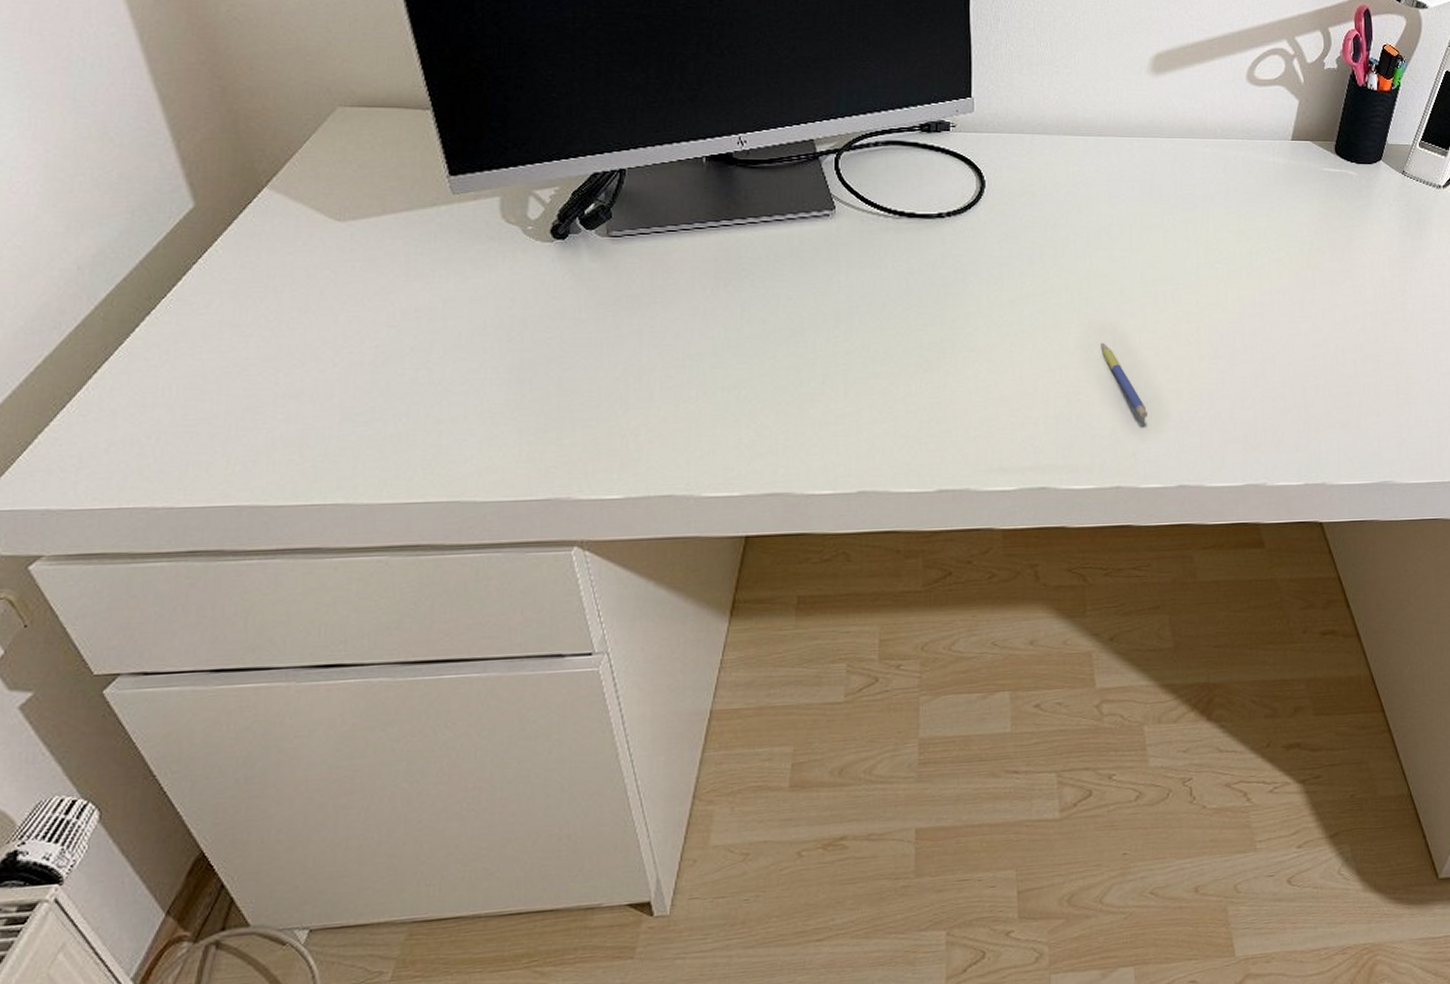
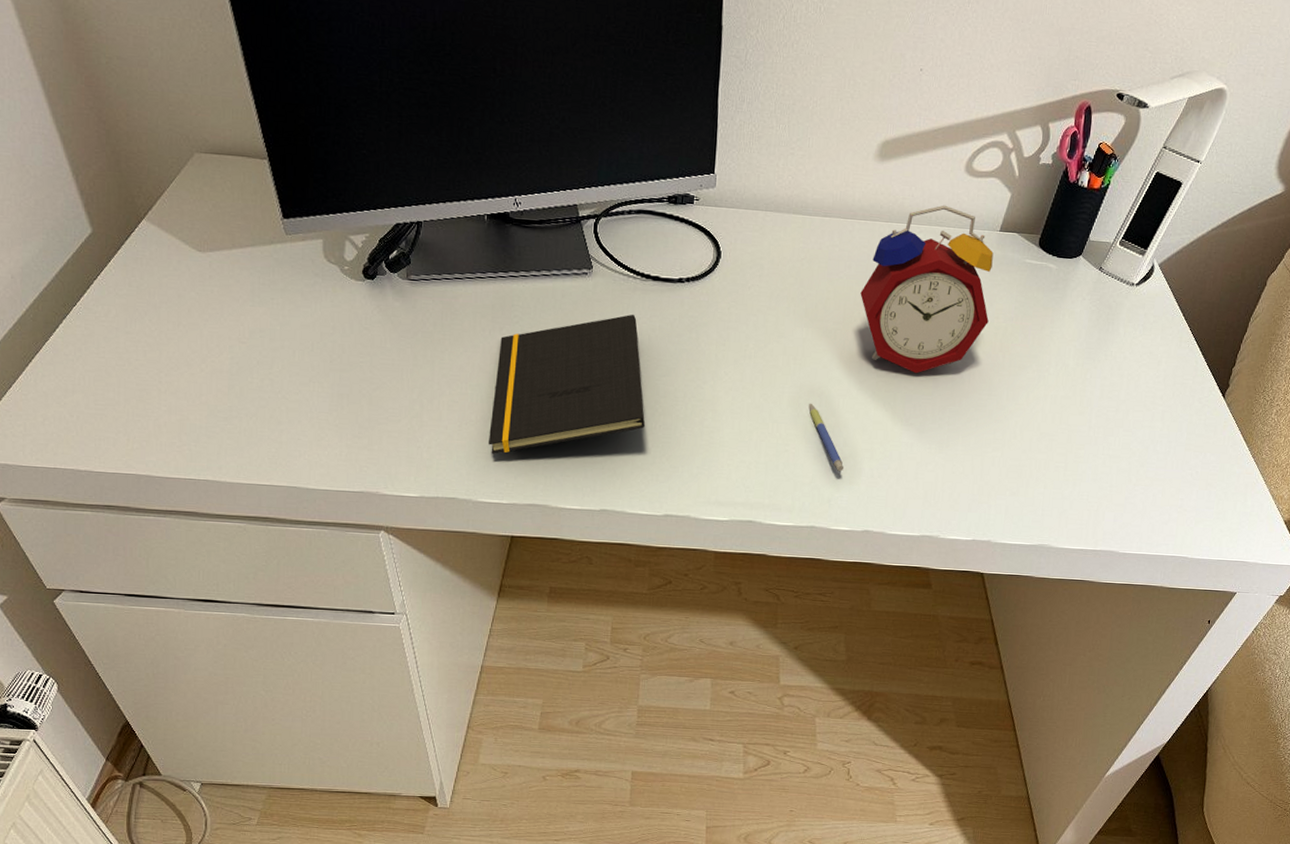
notepad: none [712,257,907,436] -> present [487,314,645,454]
alarm clock: none [1147,116,1292,300] -> present [860,205,994,374]

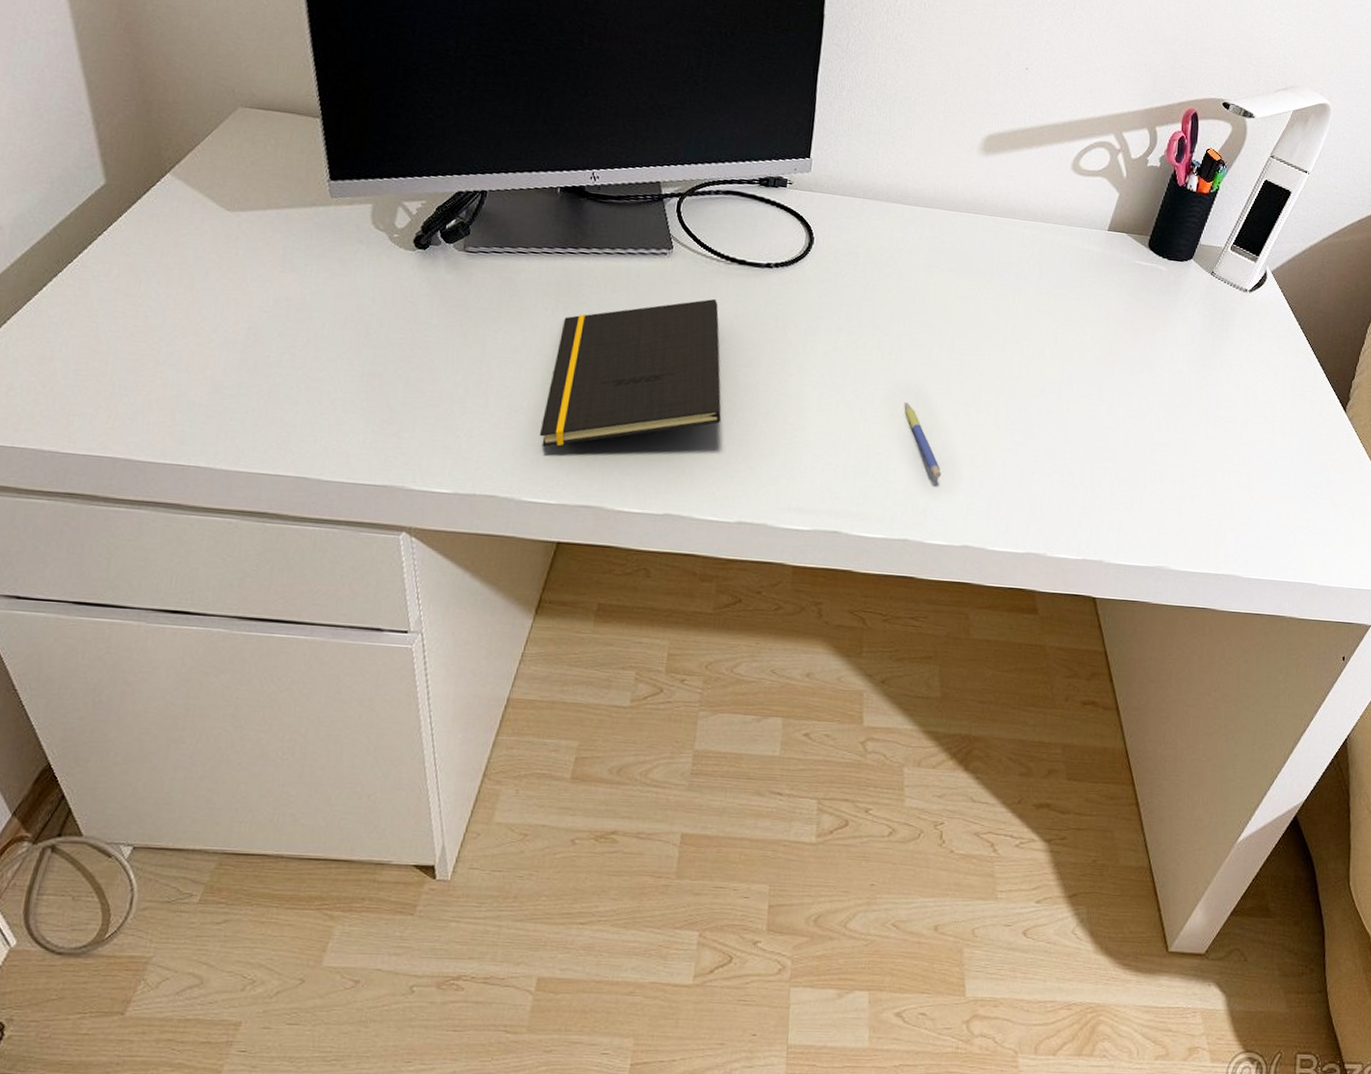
alarm clock: present [860,205,994,374] -> none [962,201,1102,375]

